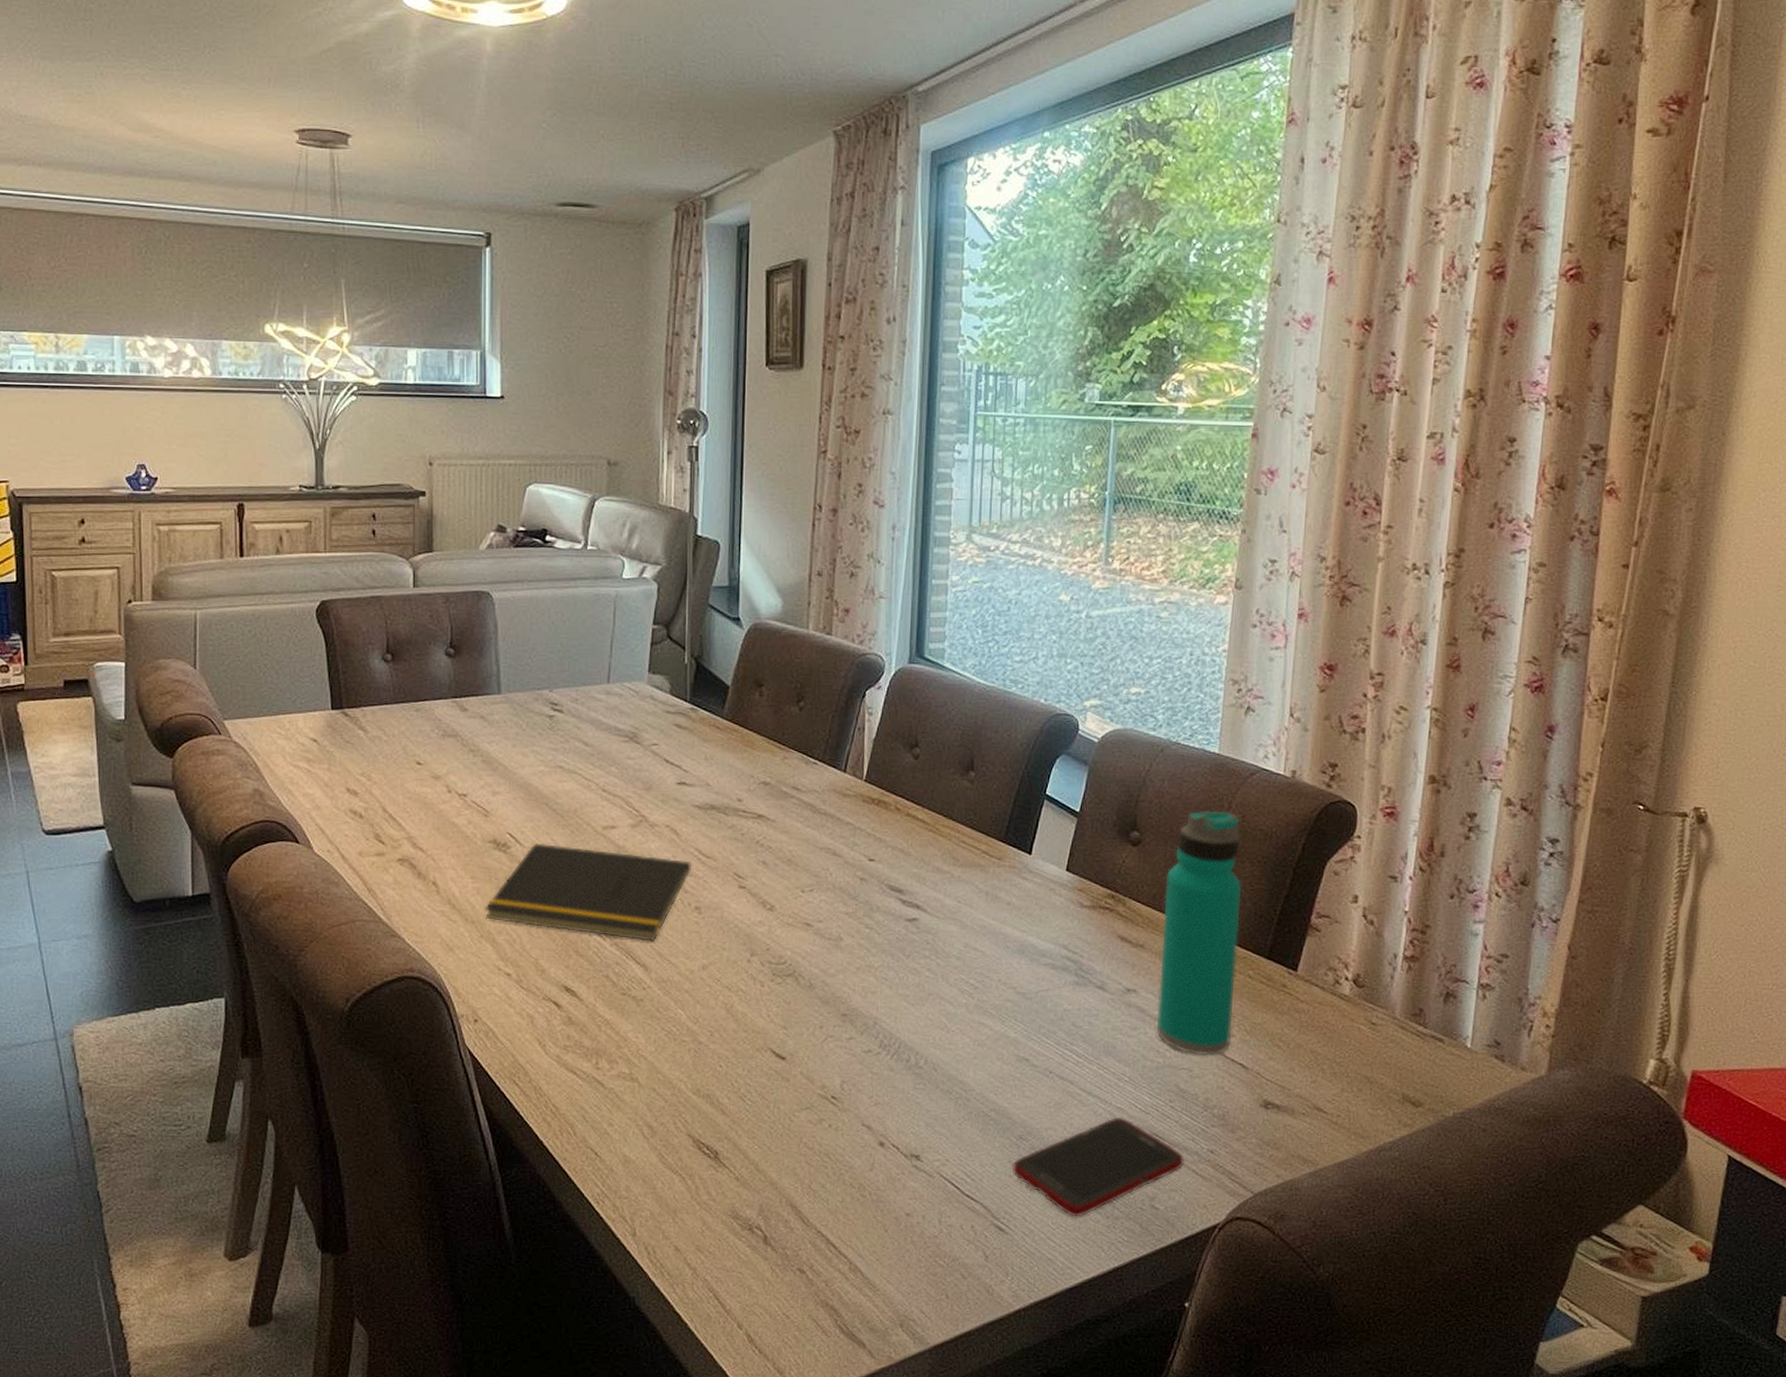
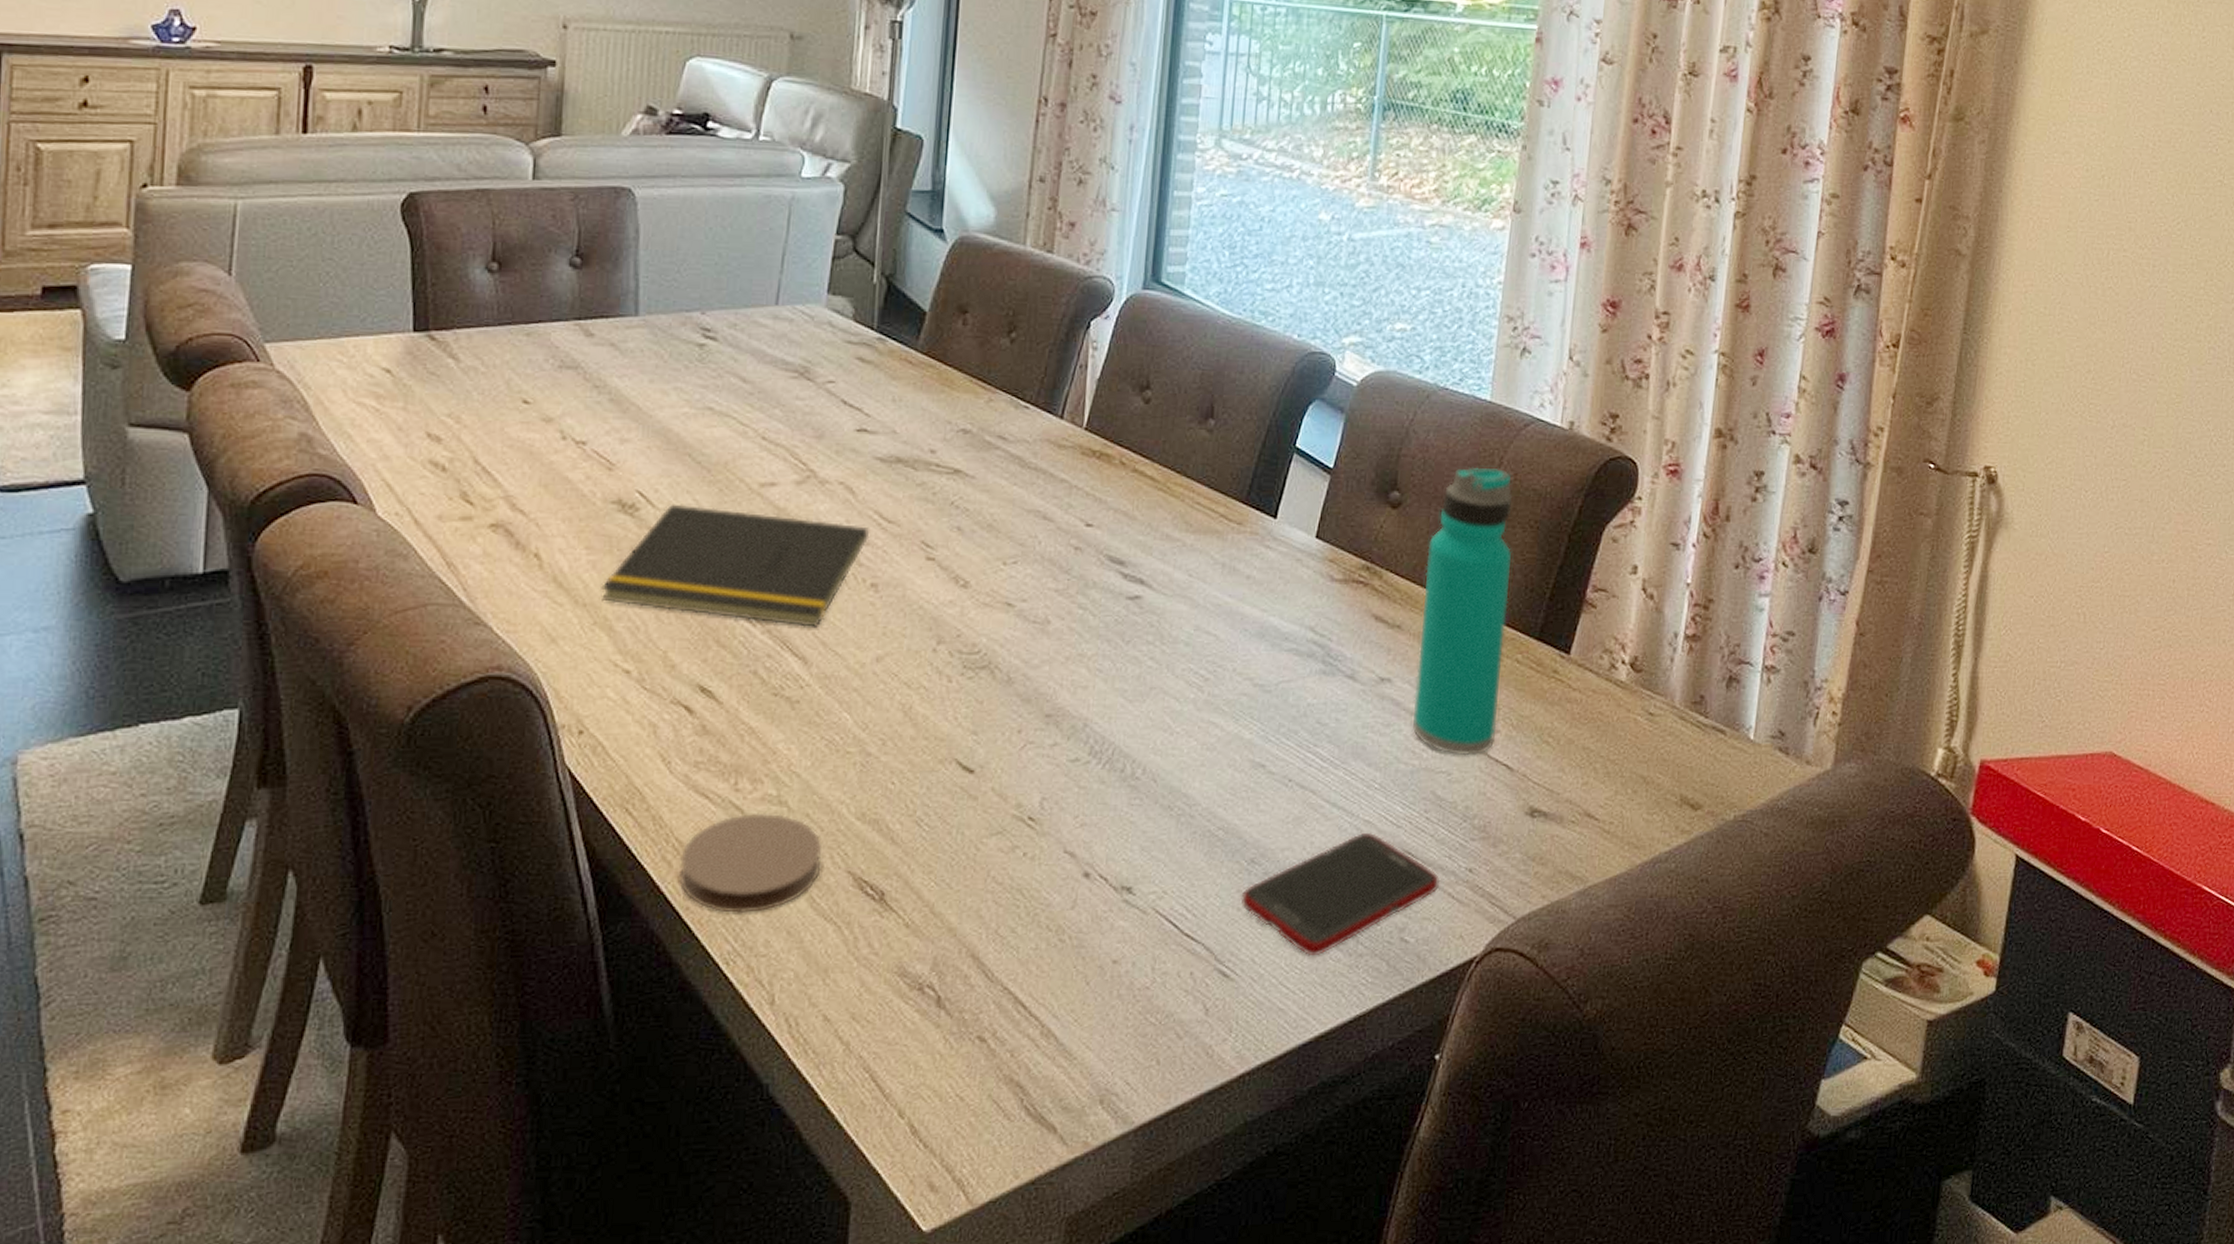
coaster: none [557,1086,667,1165] -> present [679,812,823,914]

